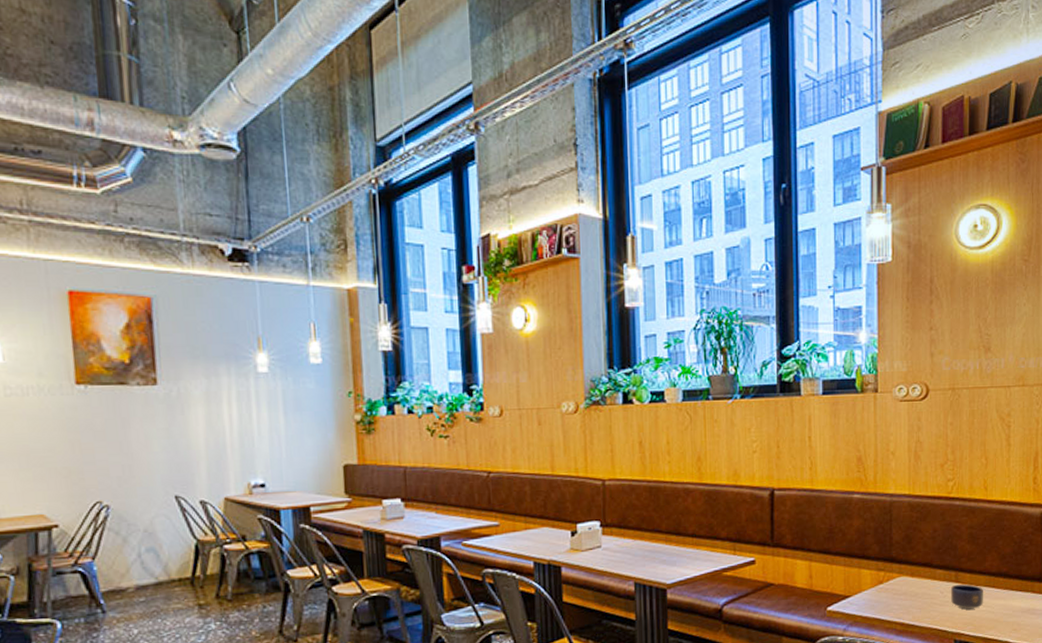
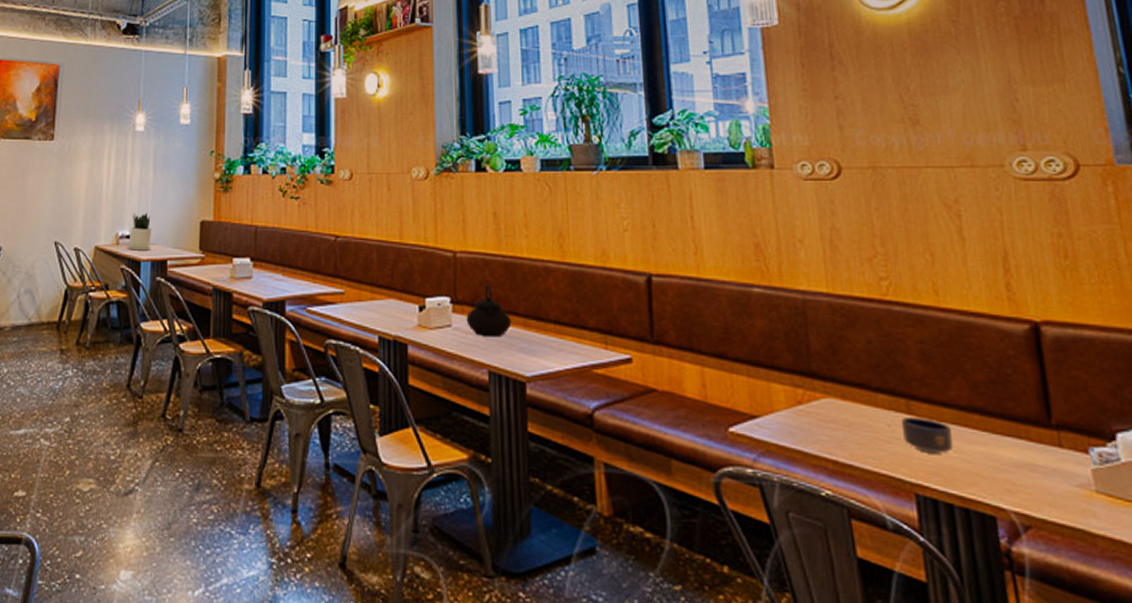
planter: none [262,459,291,499] -> present [127,212,152,251]
teapot: none [614,507,655,553] -> present [466,284,512,336]

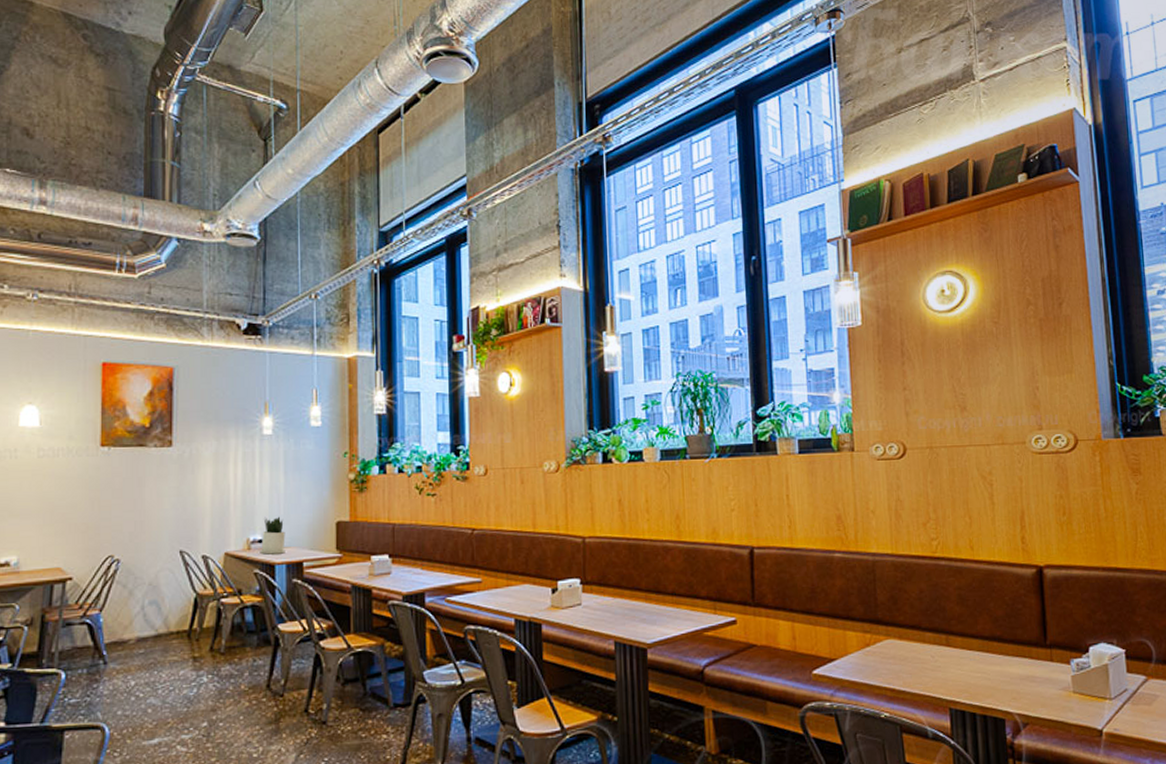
teapot: present [466,284,512,336] -> none [594,564,635,611]
mug: present [900,417,953,454] -> none [941,648,978,676]

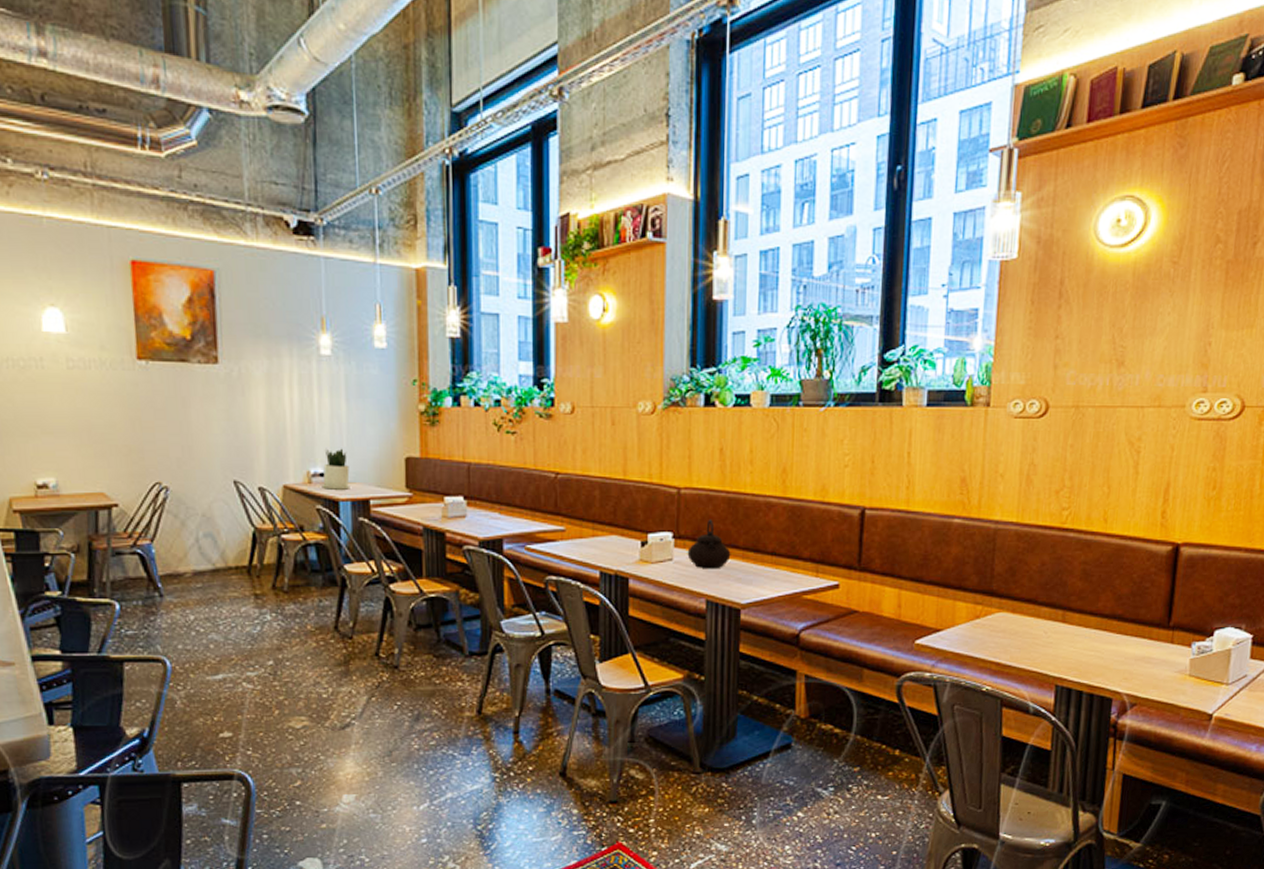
teapot: none [594,564,635,611] -> present [687,519,731,568]

